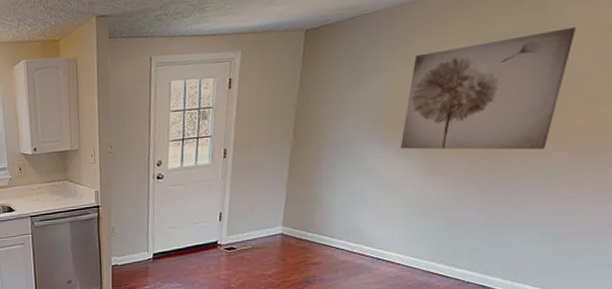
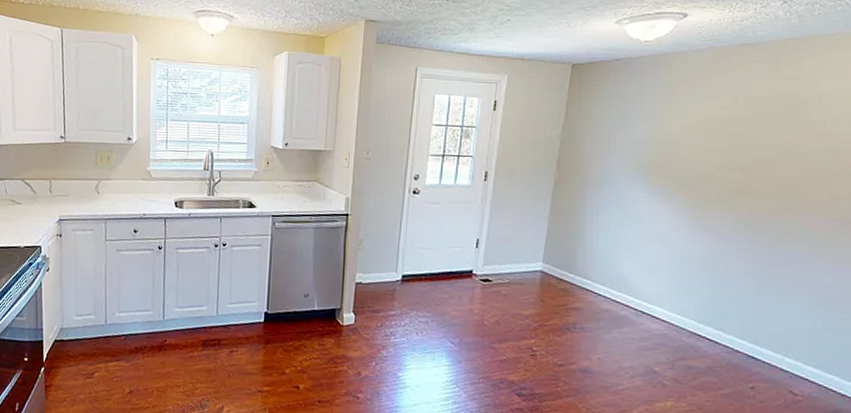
wall art: present [400,27,575,150] -> none [665,99,832,217]

